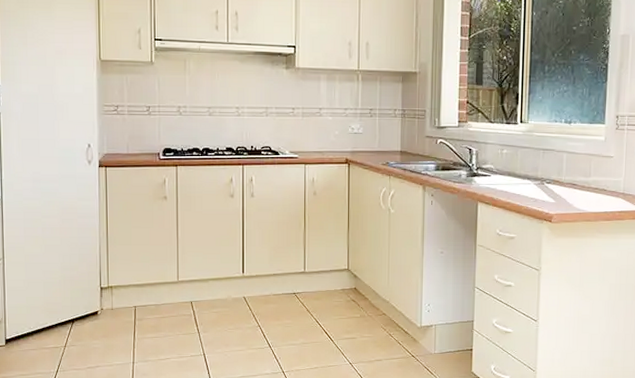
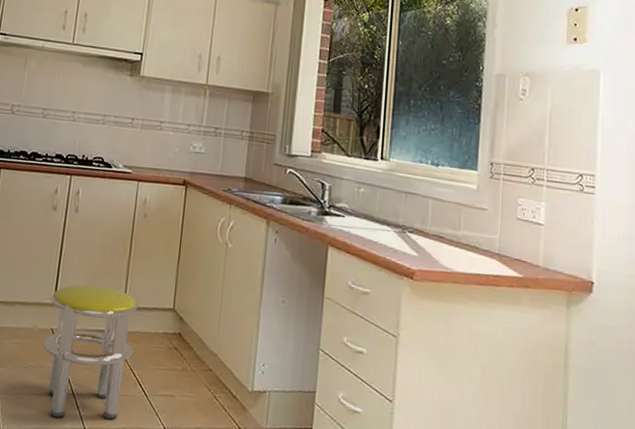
stool: none [238,257,318,367] -> present [43,284,138,420]

